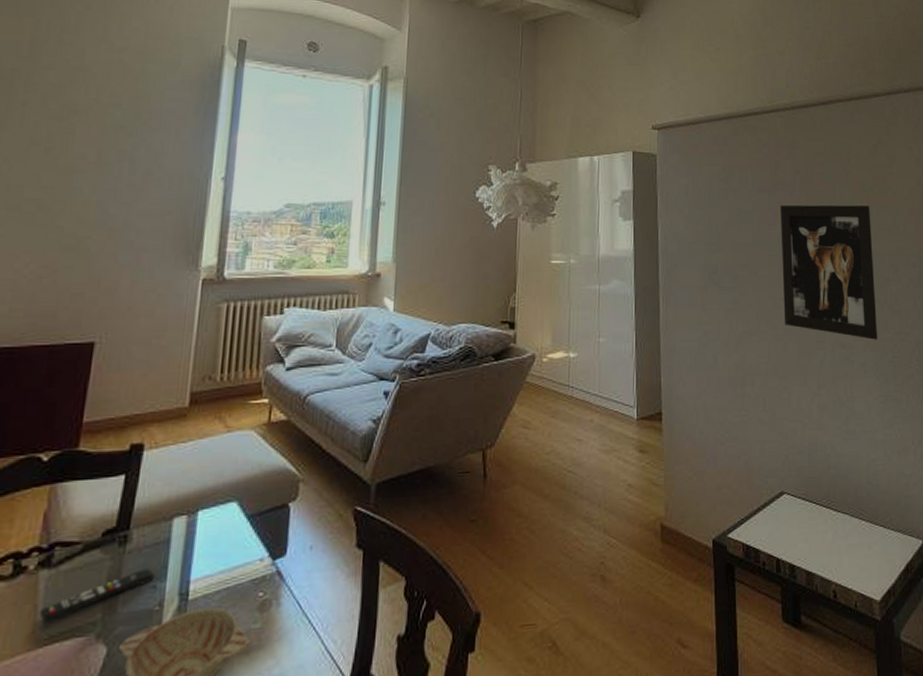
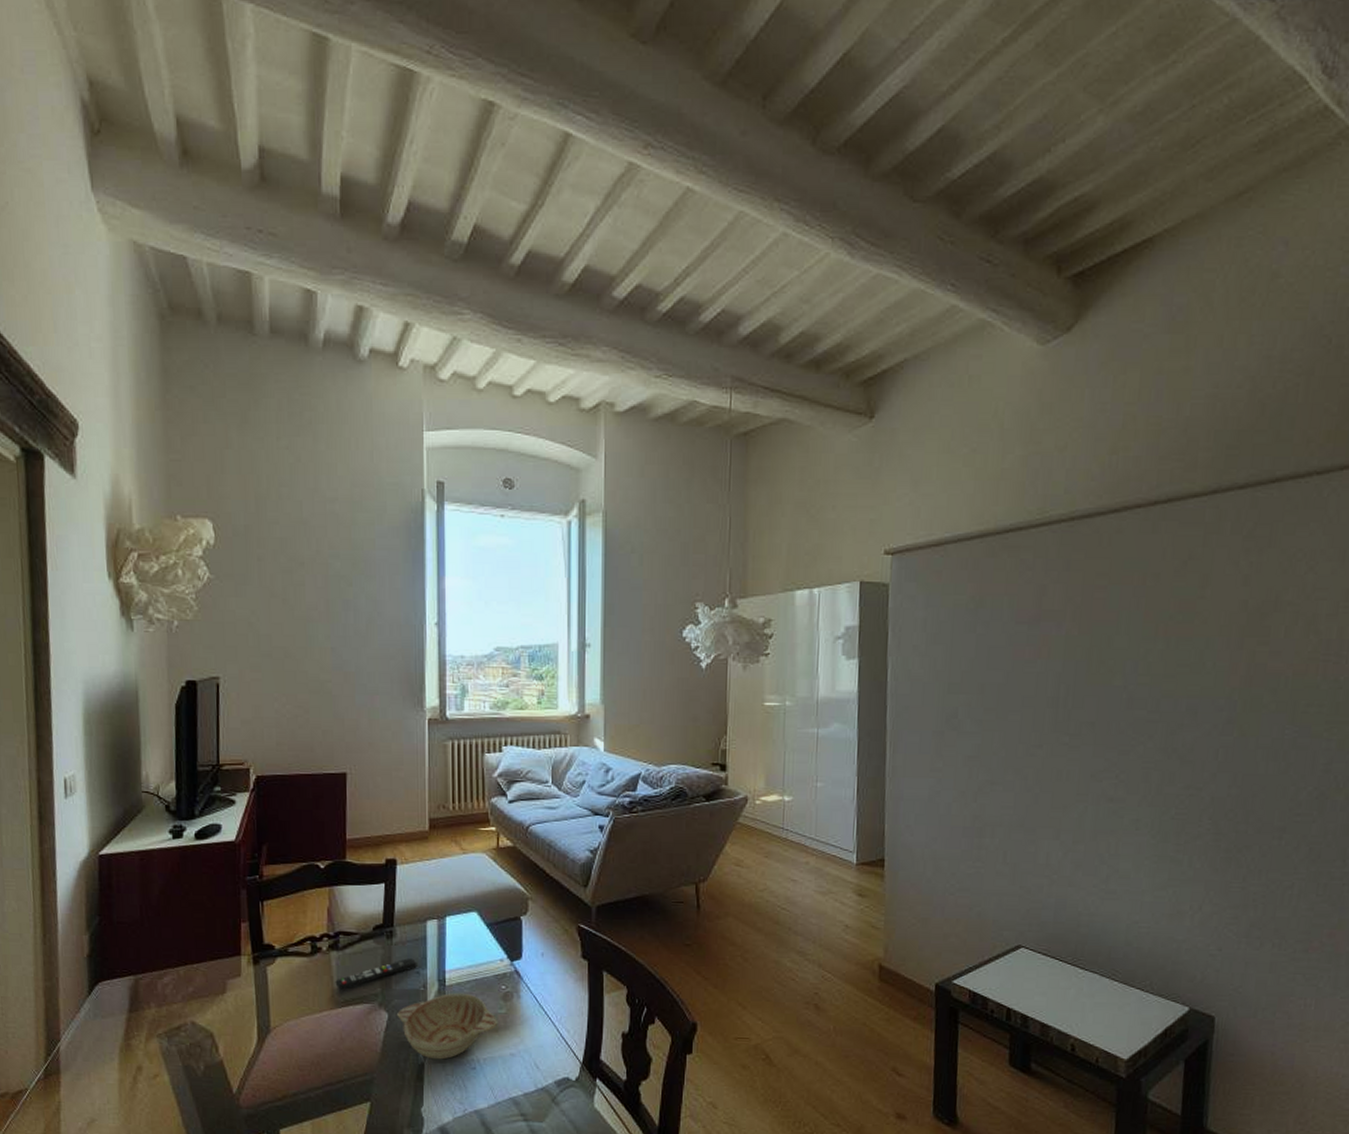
wall art: present [779,204,878,340] -> none [1037,636,1167,794]

